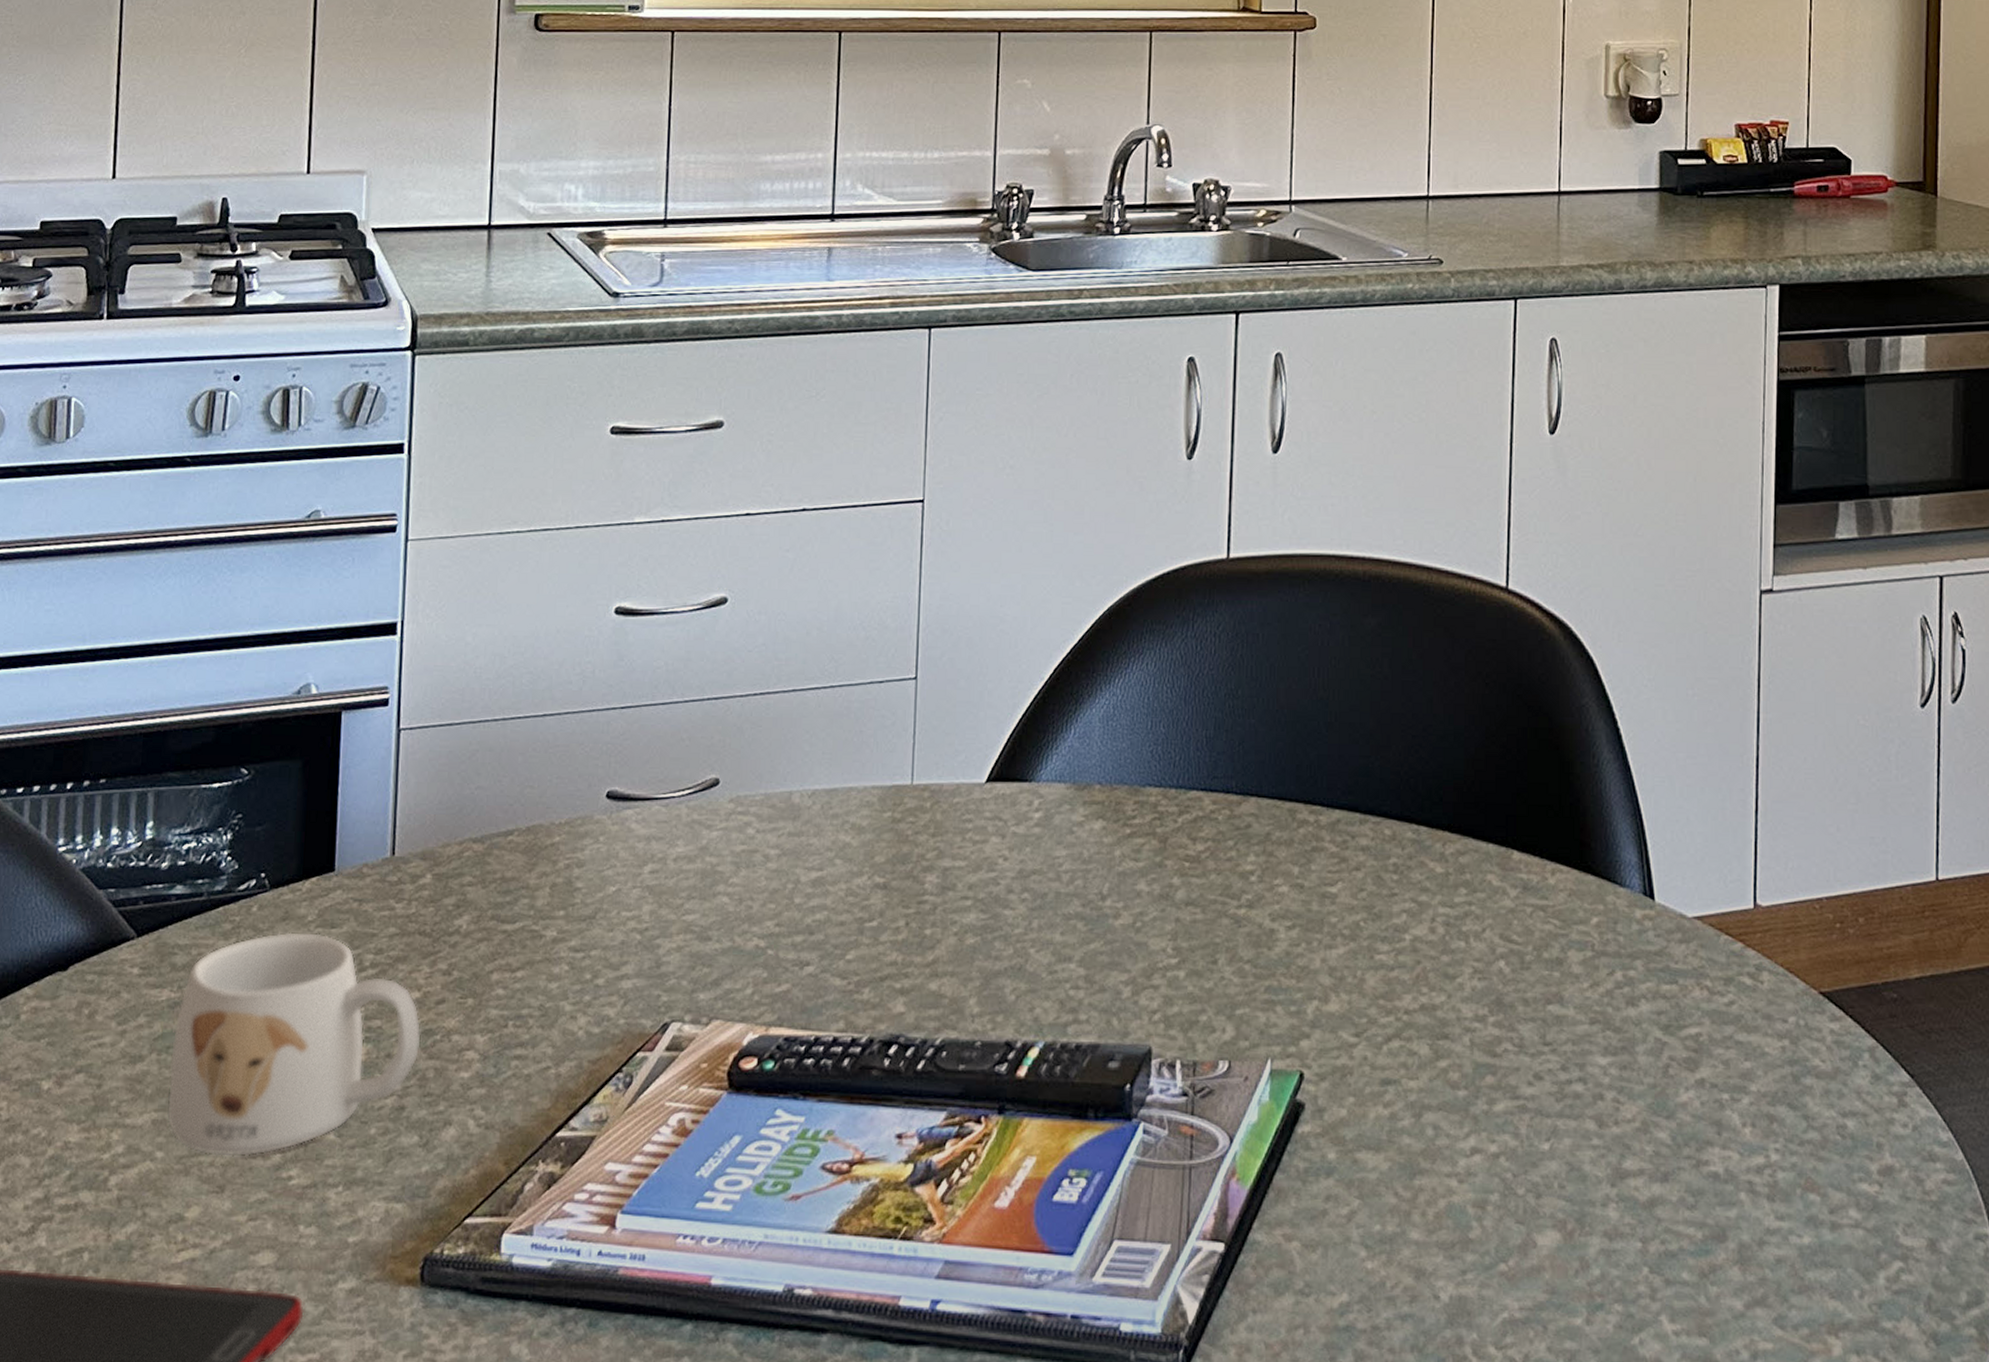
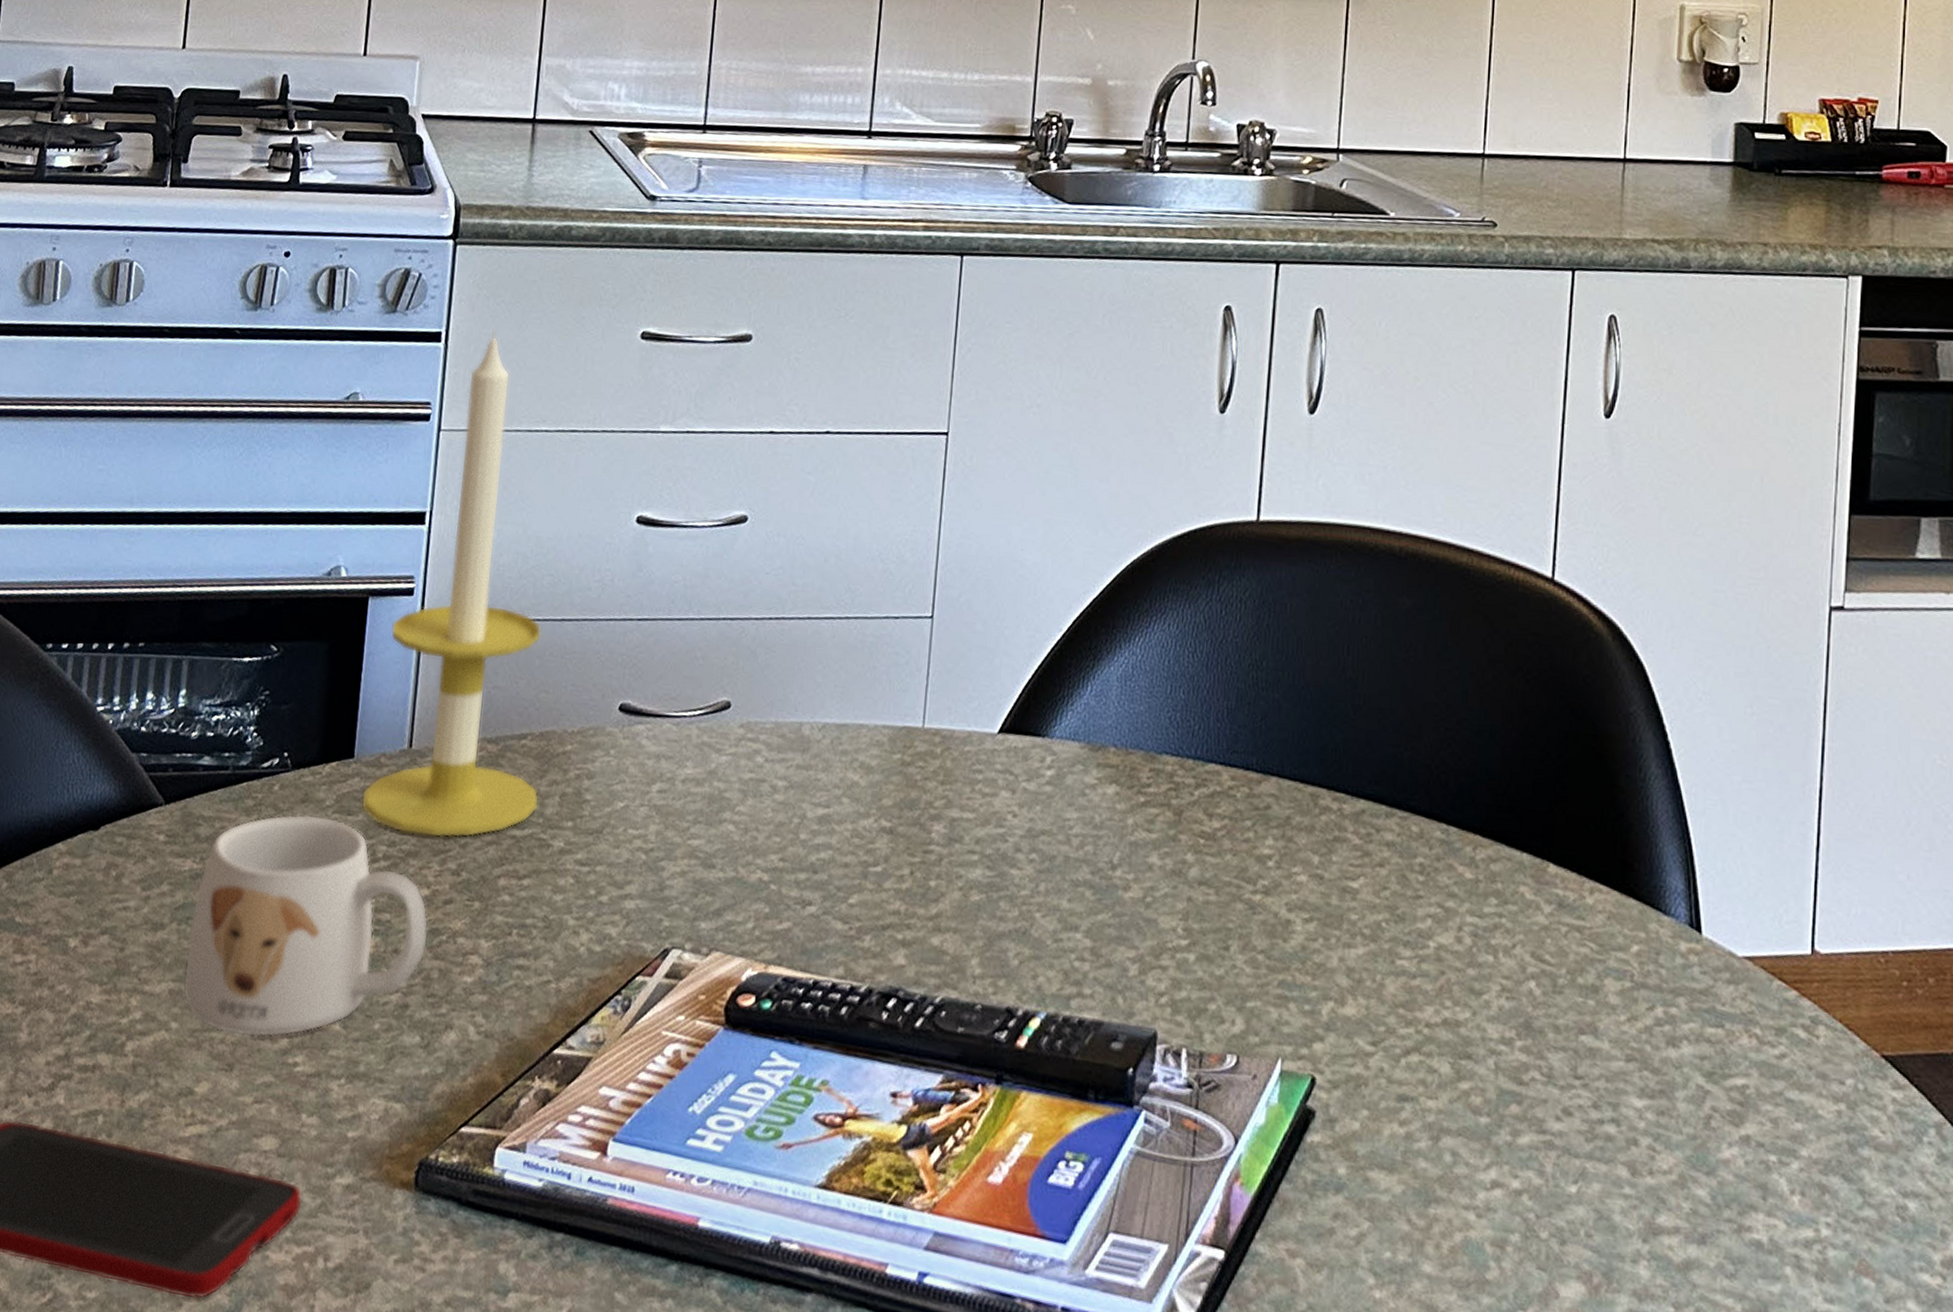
candle: none [345,436,529,941] -> present [361,330,542,838]

